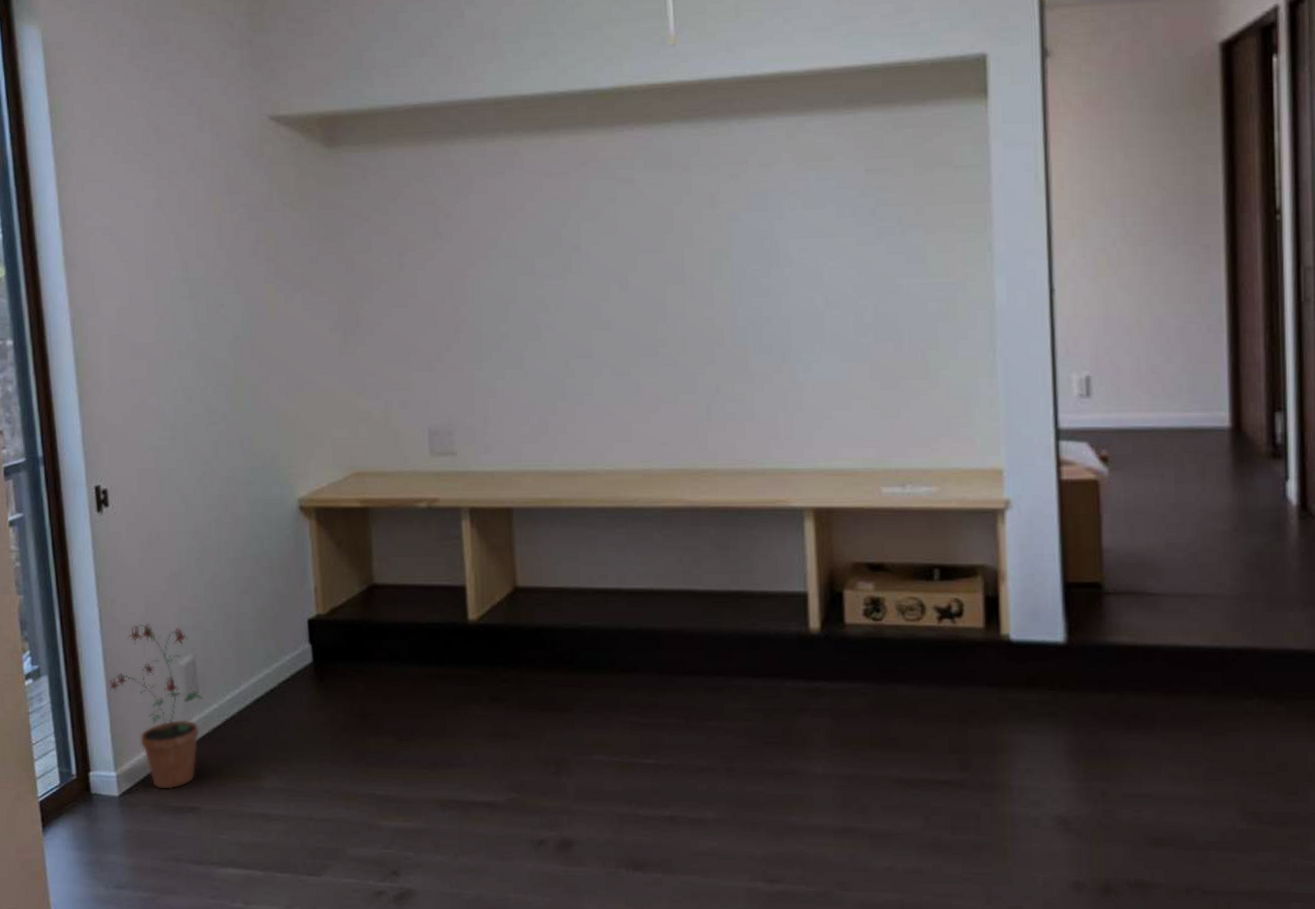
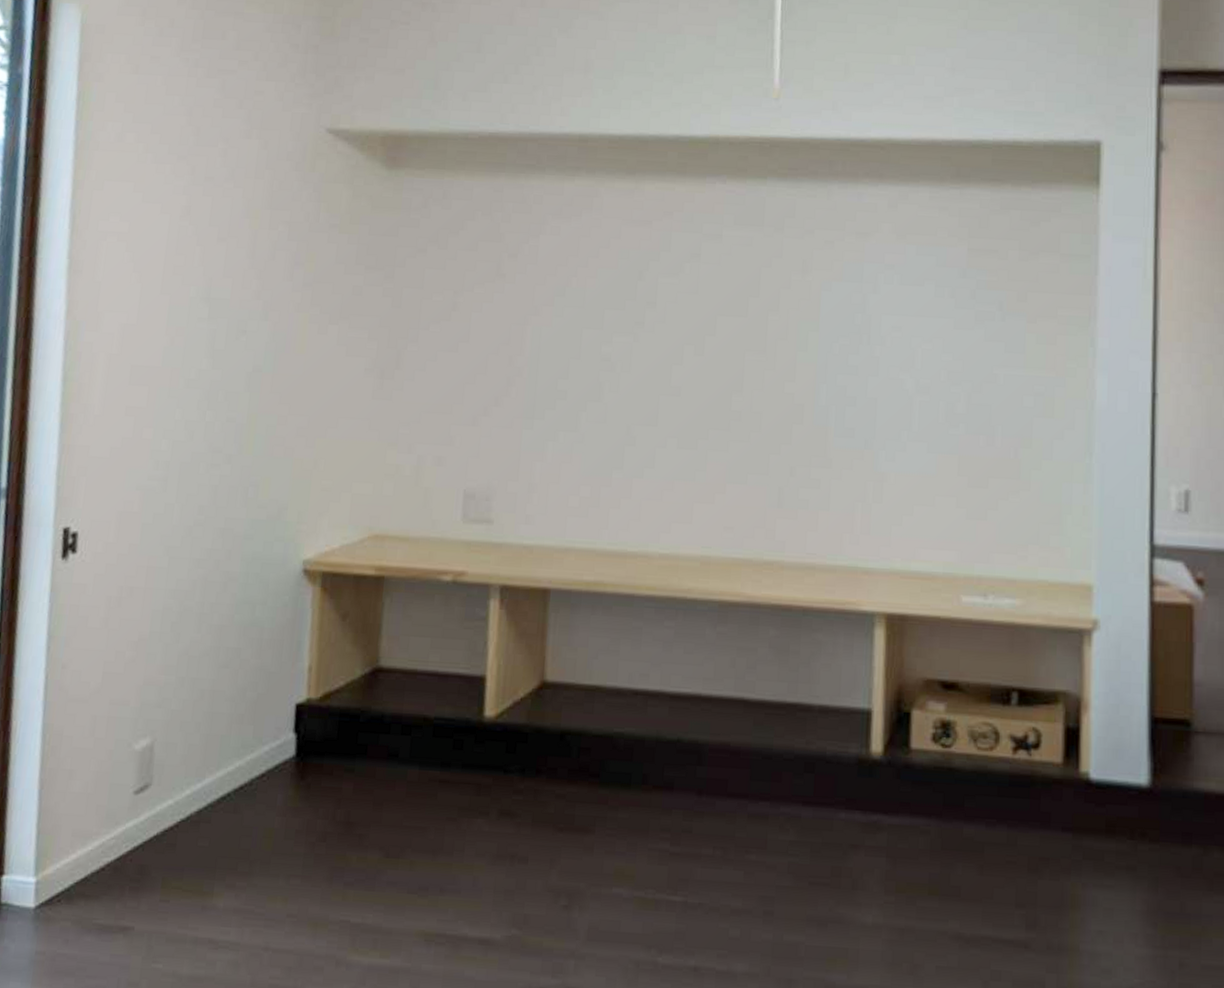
potted plant: present [109,623,203,789] -> none [43,696,156,903]

